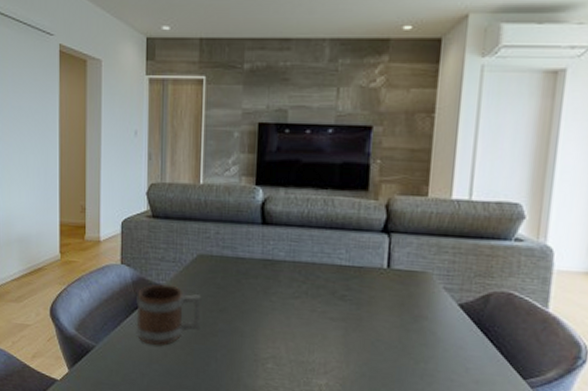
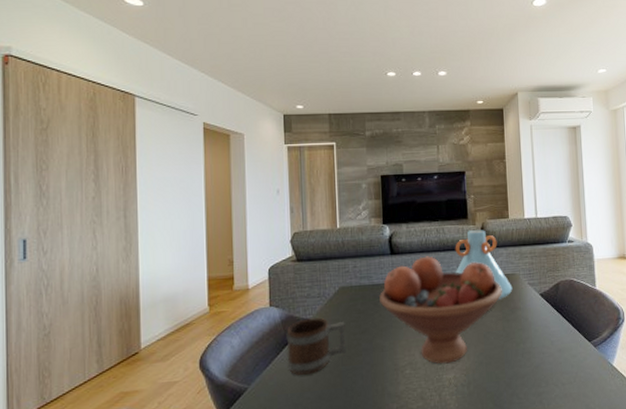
fruit bowl: none [244,232,405,367] -> present [379,256,502,364]
vase: none [342,207,420,303] -> present [455,230,513,301]

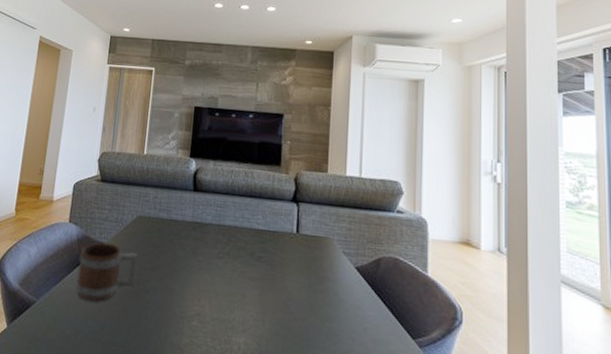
fruit bowl: present [379,256,502,364] -> none [176,199,311,325]
vase: present [455,230,513,301] -> none [259,179,324,265]

